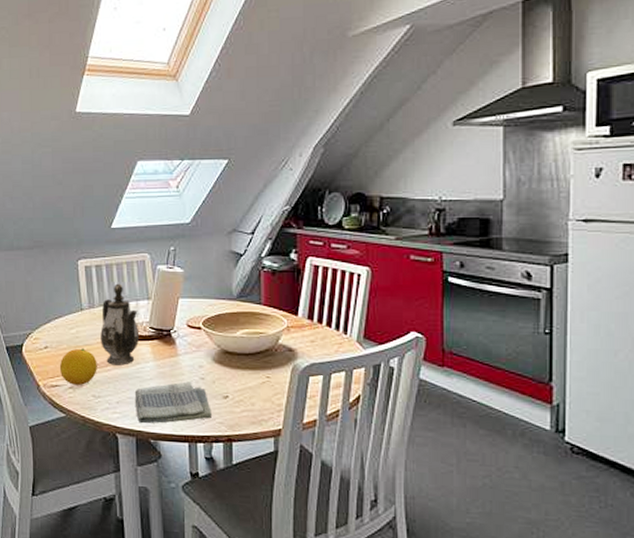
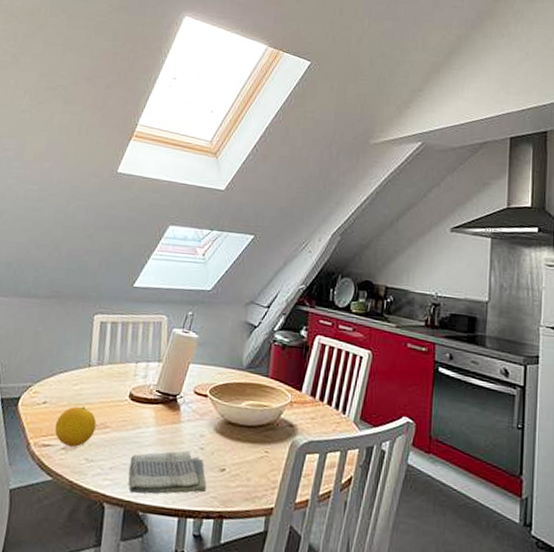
teapot: present [100,283,140,365] -> none [103,342,147,429]

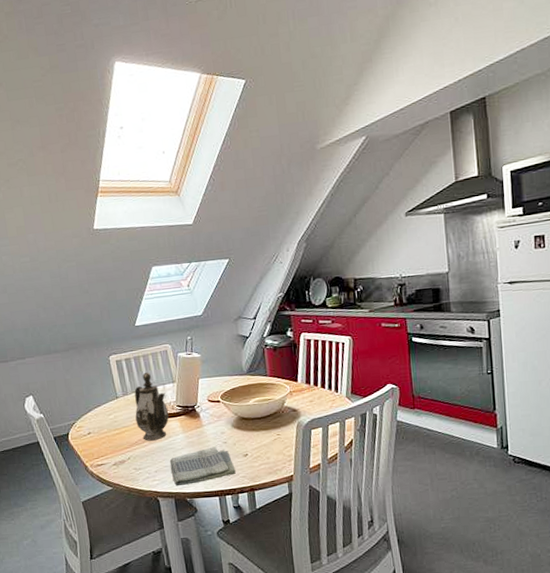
fruit: present [54,406,97,447] -> none [102,430,136,462]
teapot: none [103,342,147,429] -> present [134,372,169,441]

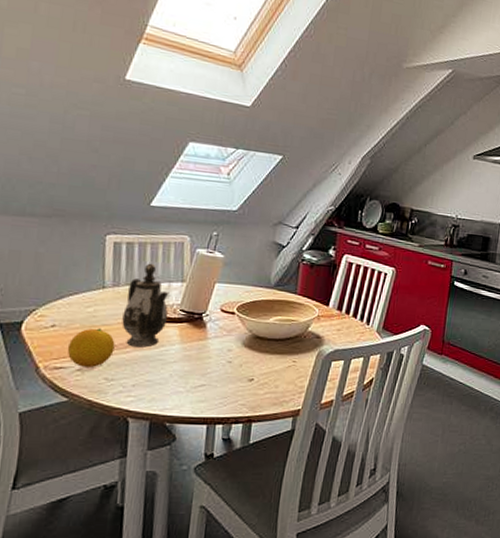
fruit: none [102,430,136,462] -> present [67,328,115,367]
dish towel: present [169,446,236,487] -> none [153,364,235,407]

